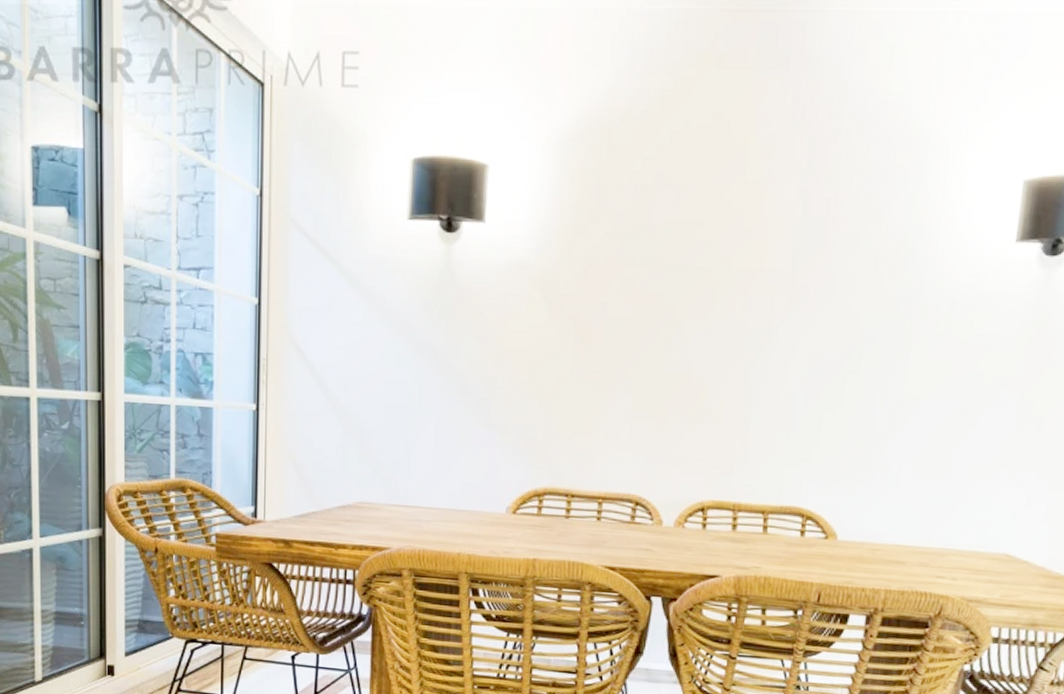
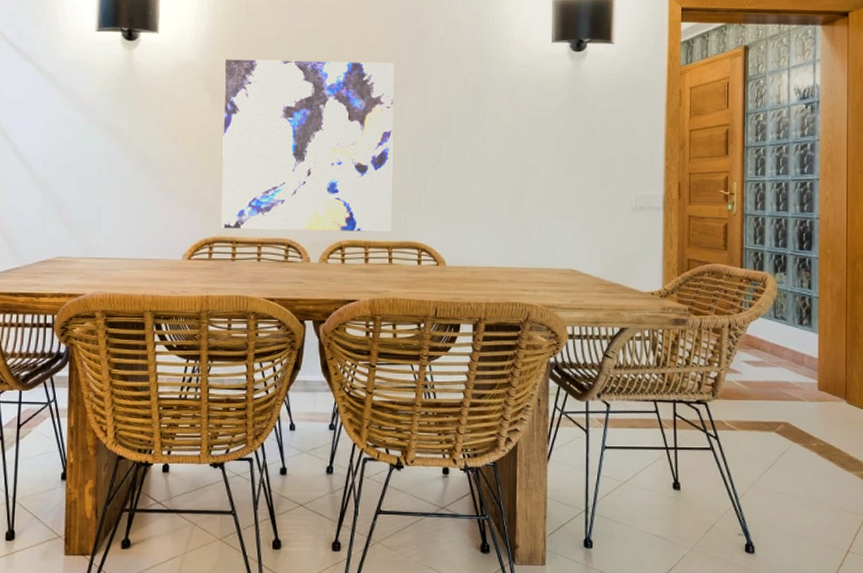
wall art: none [554,258,791,493] -> present [221,59,394,232]

